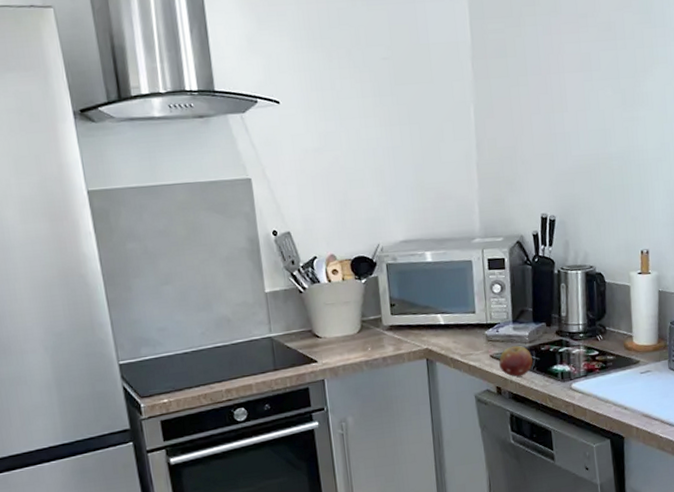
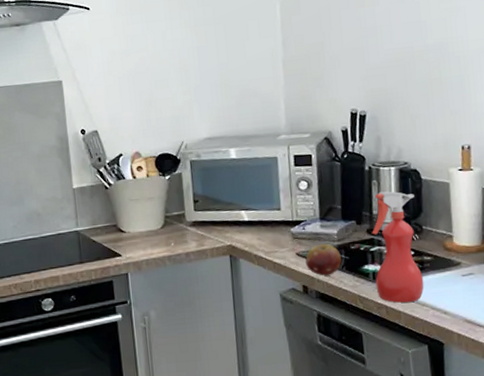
spray bottle: none [560,294,607,401] -> present [372,191,424,303]

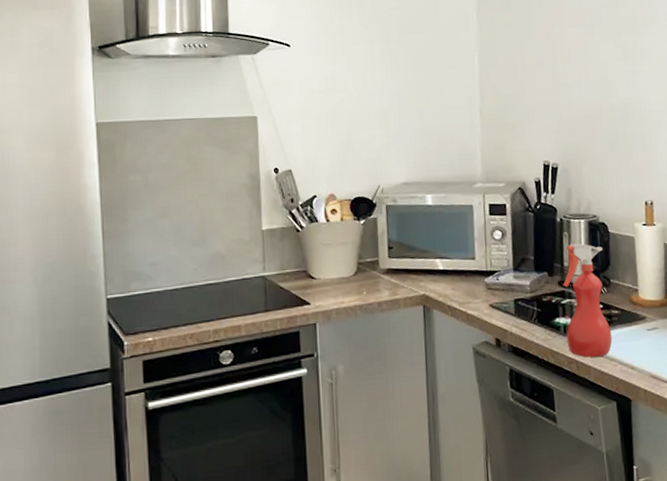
fruit: present [305,243,342,276] -> none [498,295,535,329]

